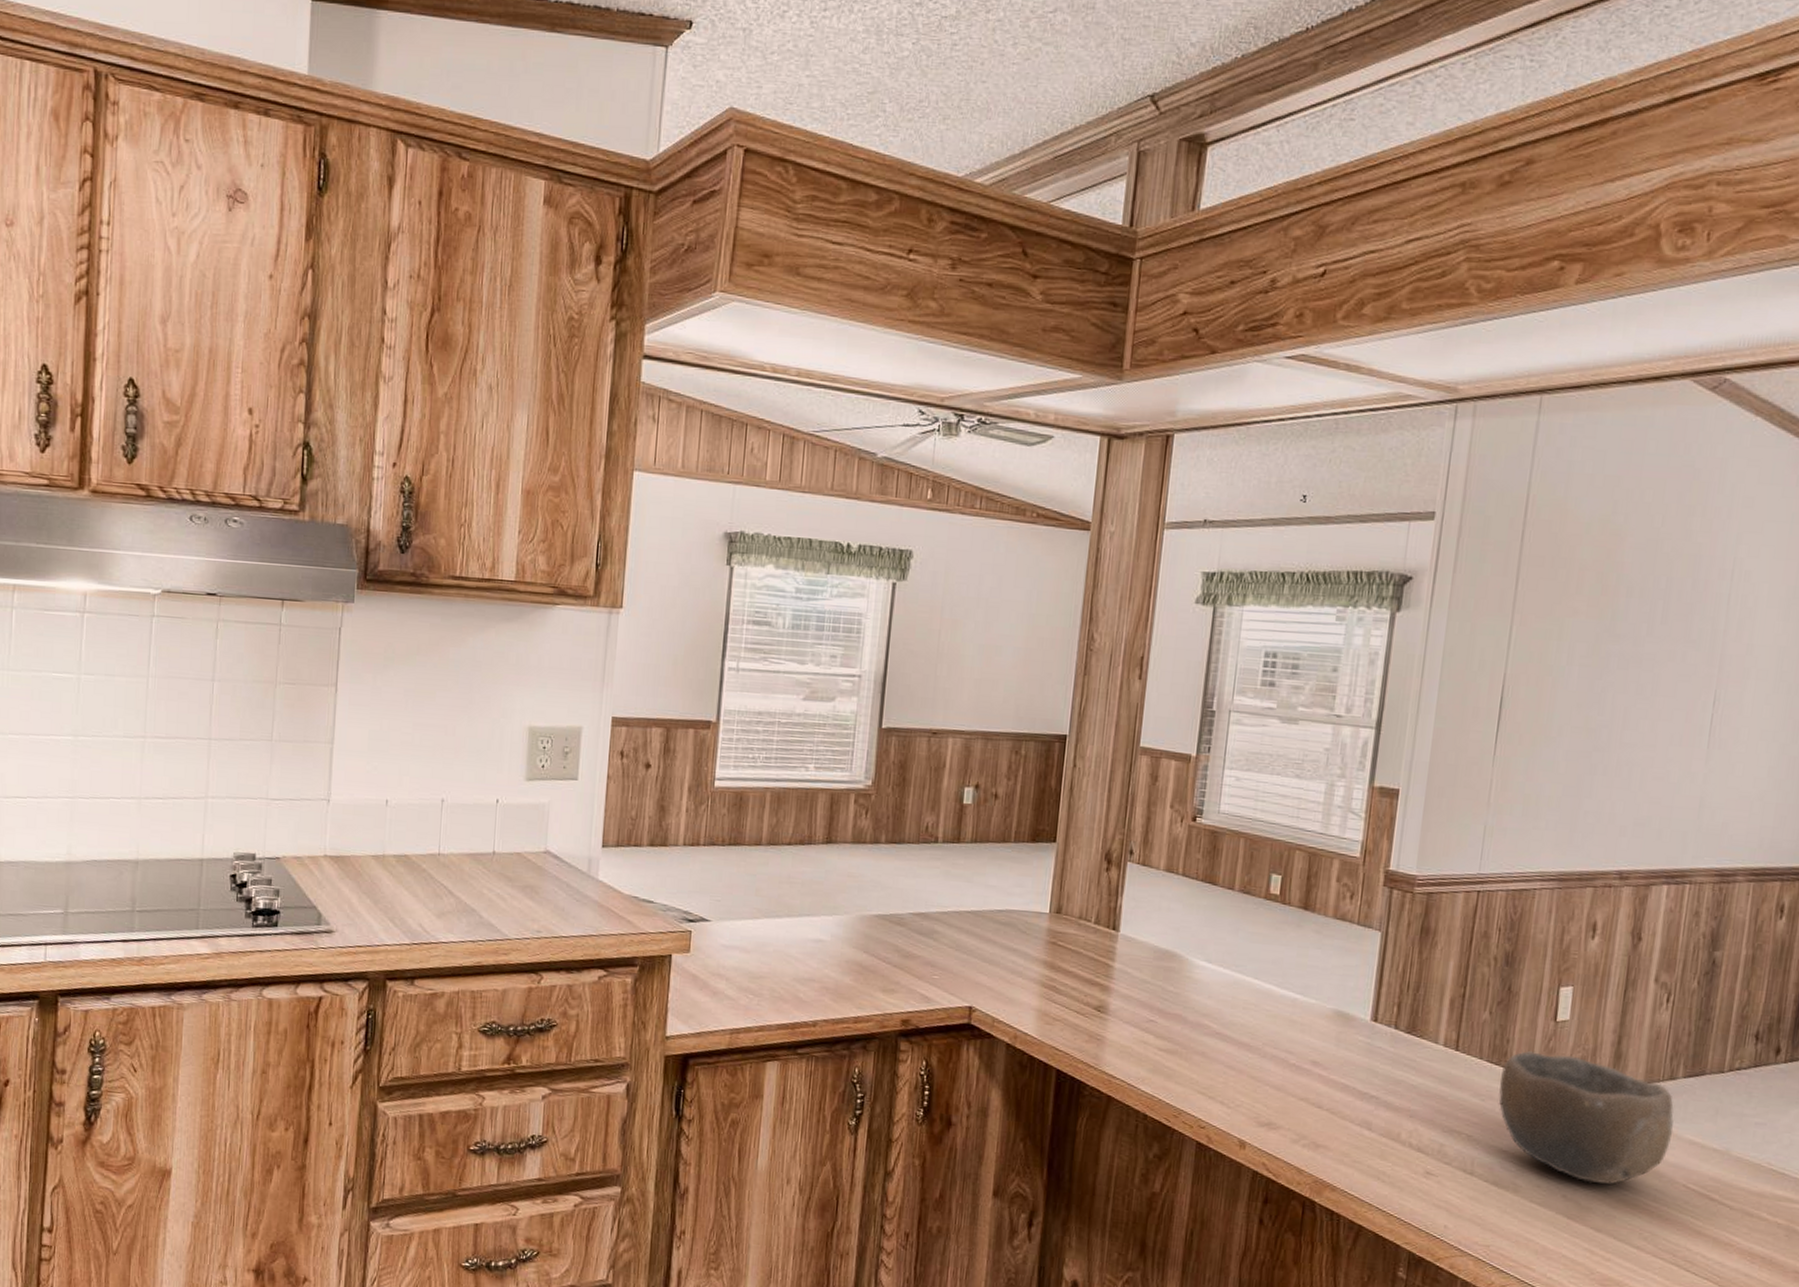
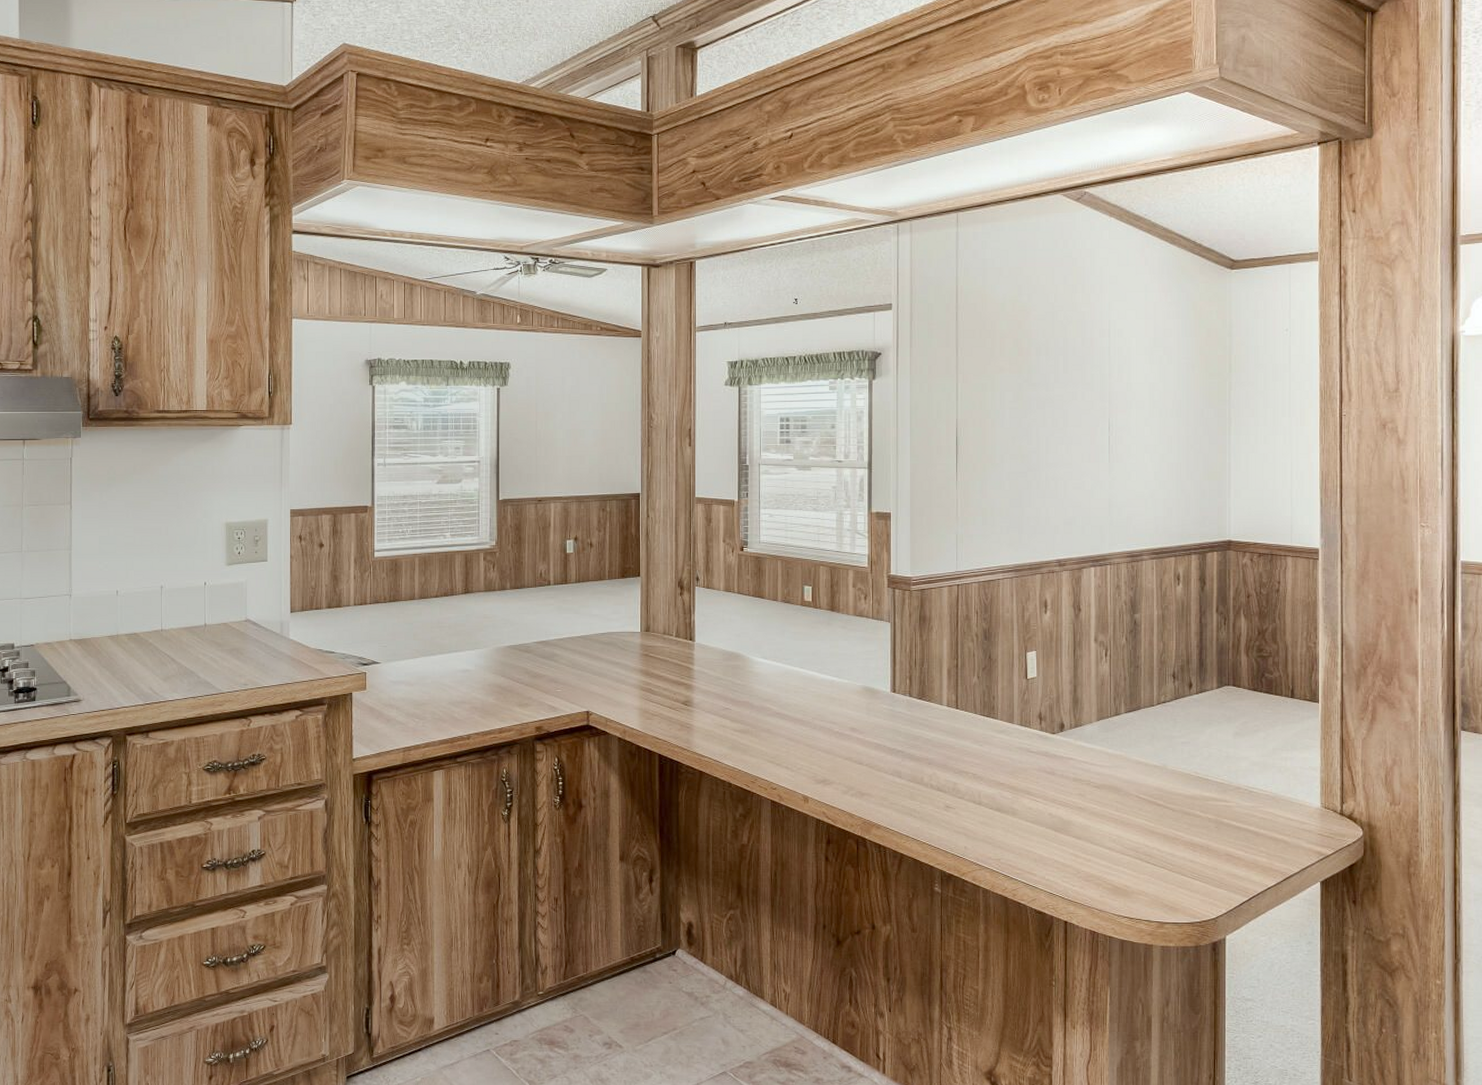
bowl: present [1498,1051,1674,1184] -> none [992,704,1123,802]

